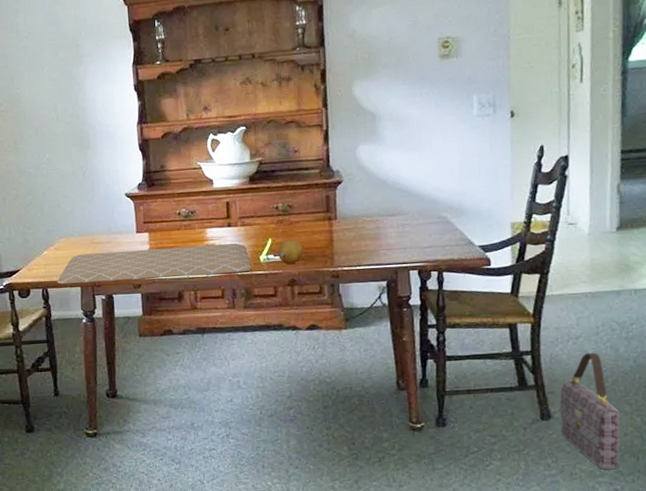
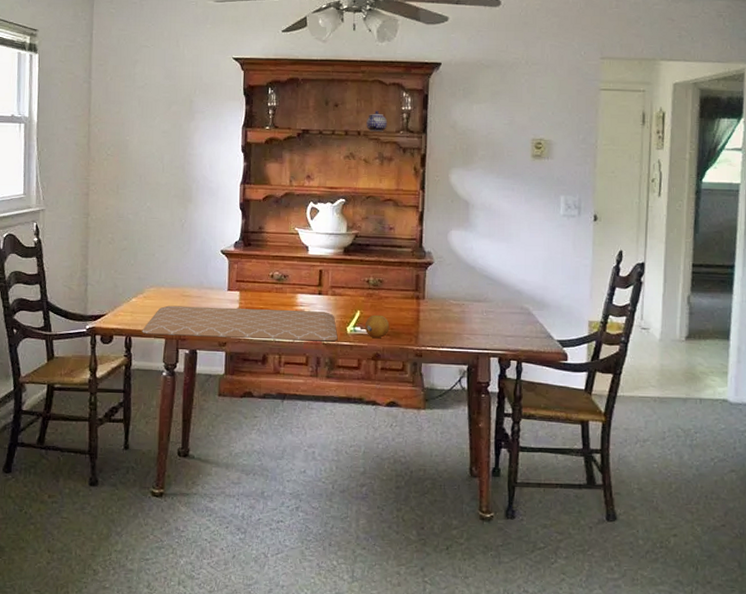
teapot: none [260,29,283,53] -> present [366,111,388,132]
handbag: present [560,352,620,470] -> none [625,457,681,579]

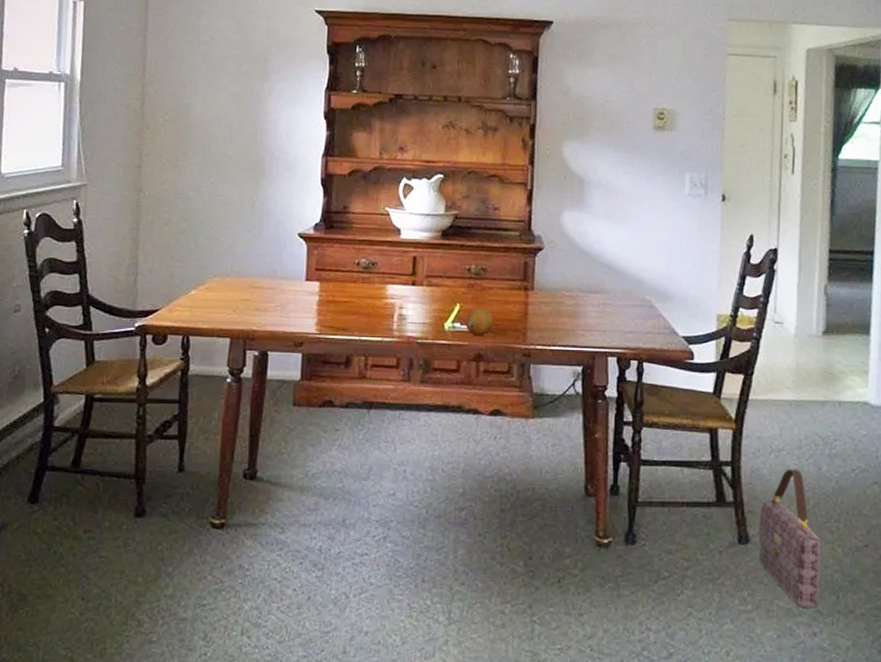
placemat: present [142,305,338,342] -> none [202,298,434,340]
teapot: present [366,111,388,132] -> none [468,74,493,98]
handbag: none [625,457,681,579] -> present [759,469,820,609]

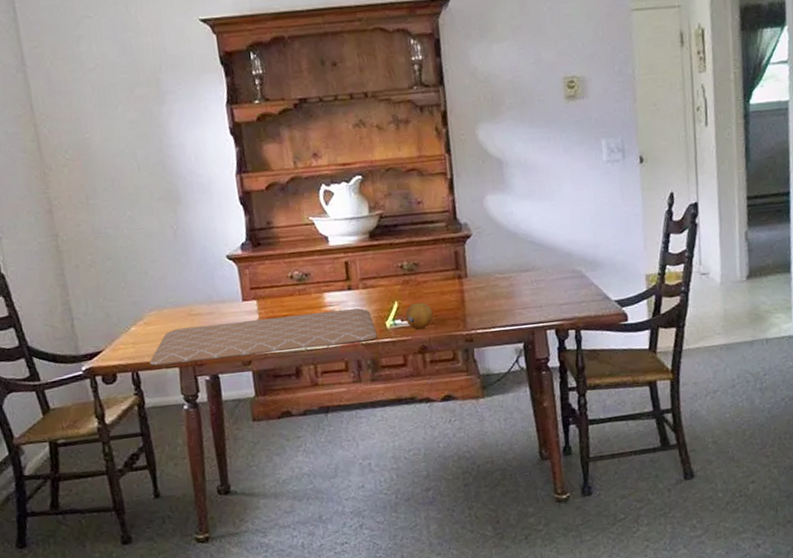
placemat: none [202,298,434,340] -> present [149,308,378,366]
handbag: present [759,469,820,609] -> none [701,406,760,526]

